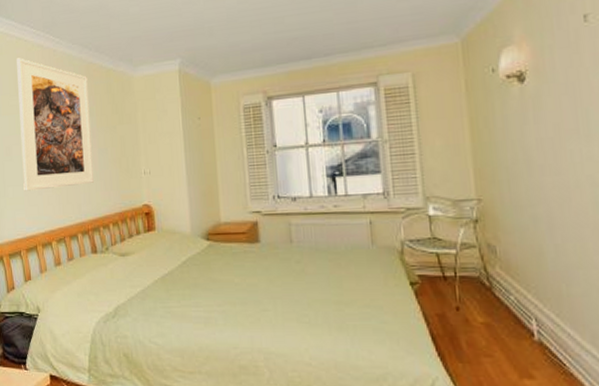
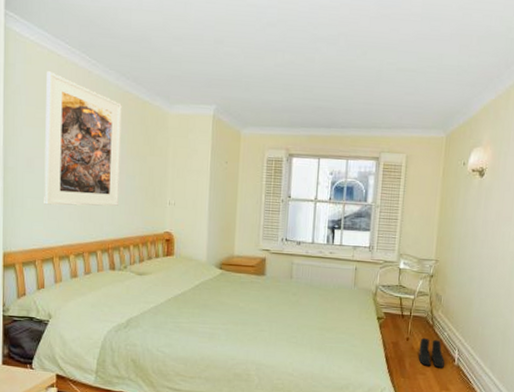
boots: none [475,305,519,346] -> present [418,337,445,368]

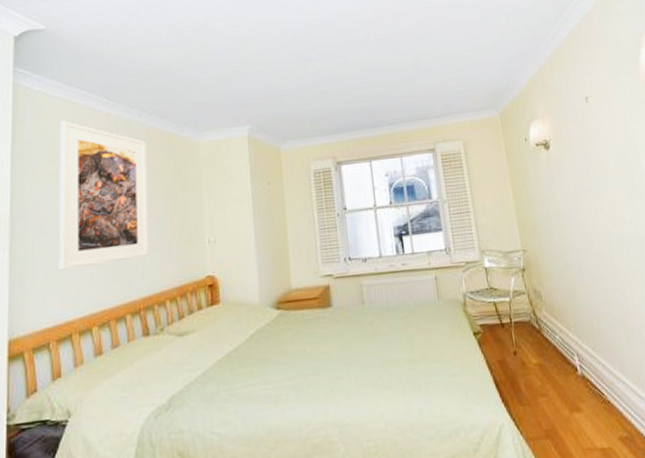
boots: present [418,337,445,368] -> none [529,346,567,384]

